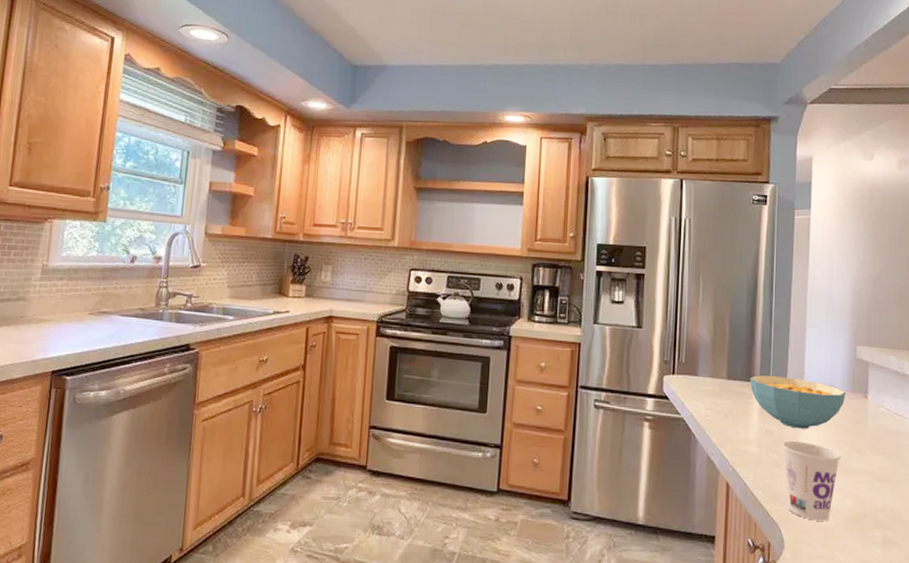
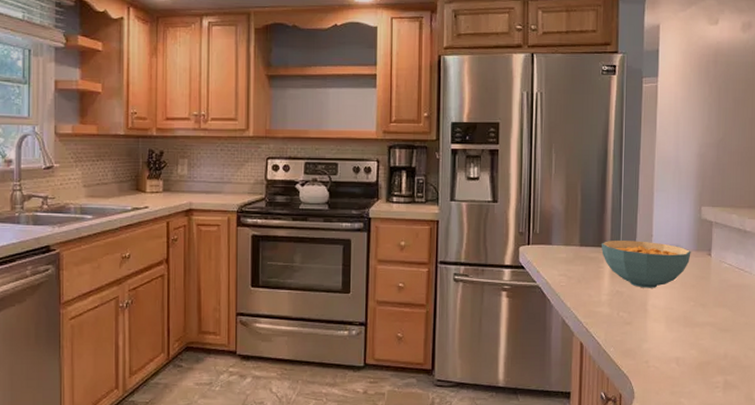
cup: present [782,440,841,521] -> none [632,299,686,371]

